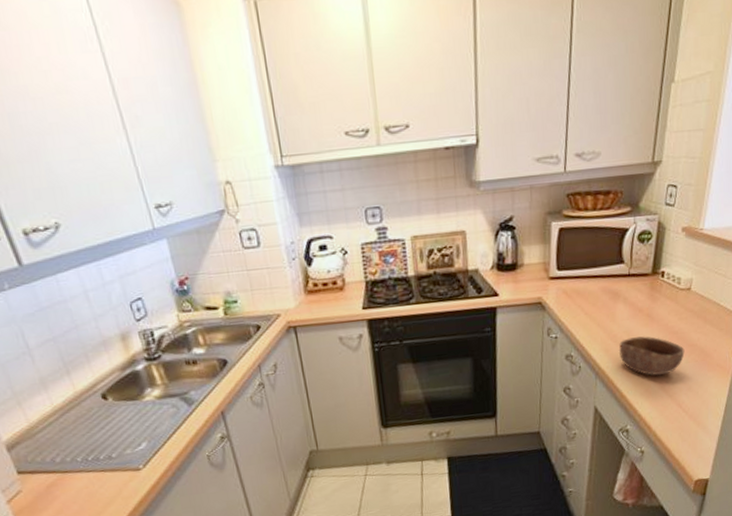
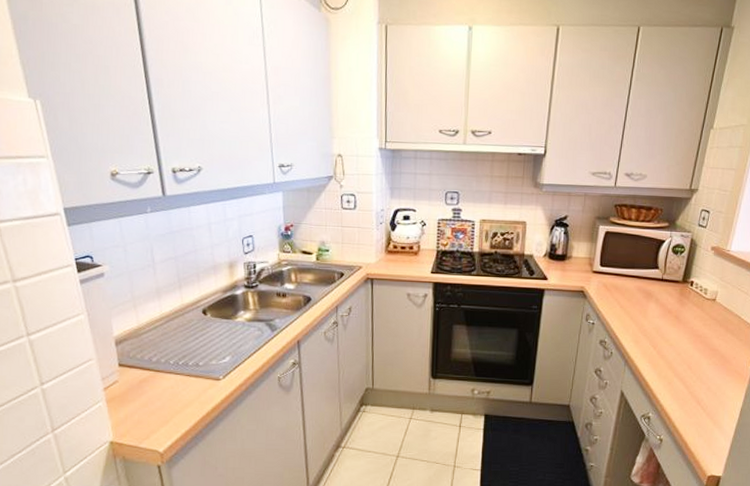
bowl: present [618,336,685,376] -> none [647,334,707,373]

